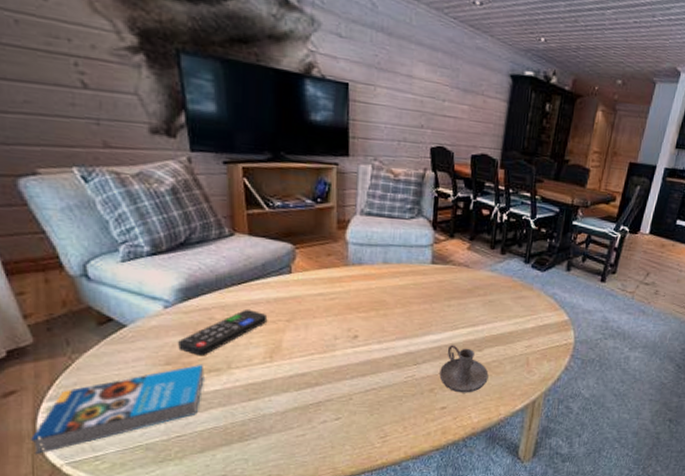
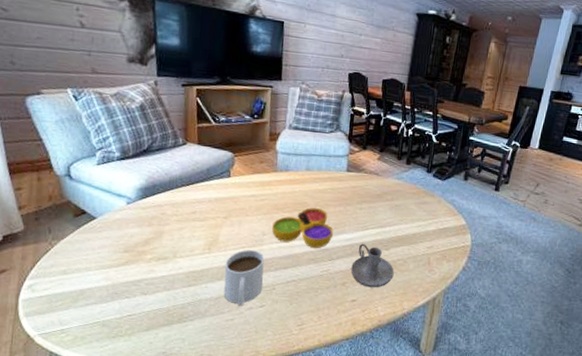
book: present [31,364,204,455] -> none [13,252,155,326]
remote control: present [178,310,268,357] -> none [135,207,209,246]
mug: none [291,356,338,420] -> present [223,250,265,306]
decorative bowl: none [345,306,418,353] -> present [272,208,333,249]

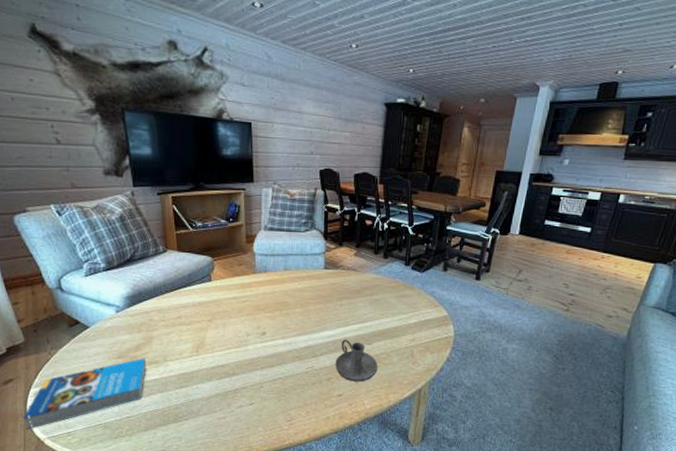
book: none [13,252,155,326] -> present [23,357,147,431]
mug: present [223,250,265,306] -> none [213,351,251,405]
decorative bowl: present [272,208,333,249] -> none [256,307,315,347]

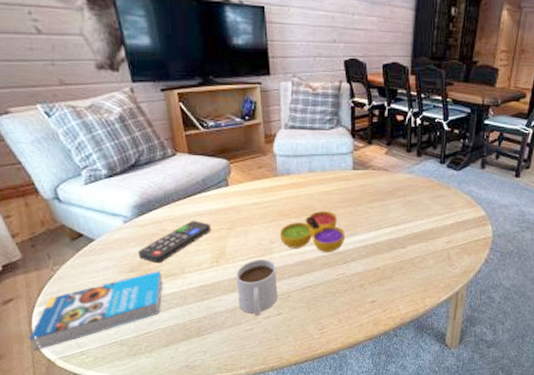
remote control: none [127,312,194,351] -> present [138,221,212,264]
mug: none [213,351,251,405] -> present [236,260,278,316]
decorative bowl: none [256,307,315,347] -> present [280,211,345,253]
candle holder: present [335,339,378,382] -> none [368,243,413,287]

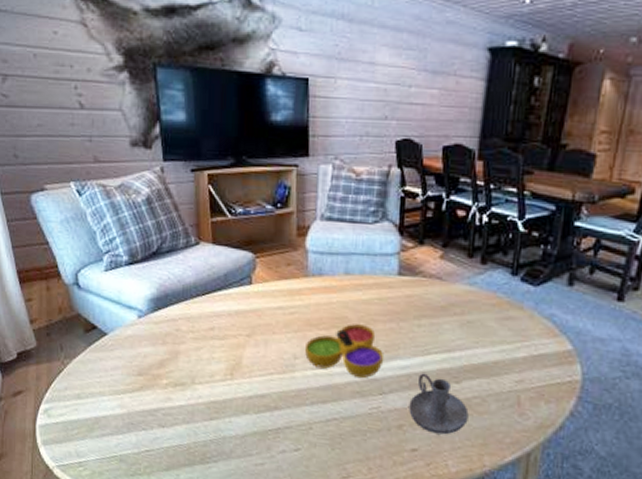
book: present [29,270,163,352] -> none [32,376,171,455]
remote control: present [138,221,212,264] -> none [149,322,229,369]
mug: present [236,260,278,316] -> none [250,377,298,448]
candle holder: none [368,243,413,287] -> present [409,373,469,435]

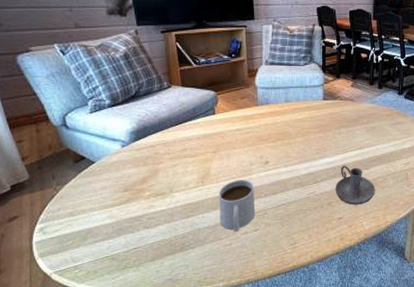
mug: none [250,377,298,448] -> present [218,180,256,232]
decorative bowl: present [305,324,383,379] -> none [259,136,315,174]

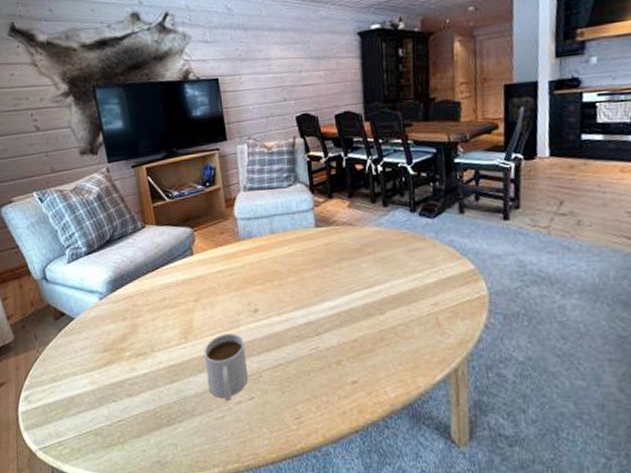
candle holder: present [335,165,375,205] -> none [343,310,397,364]

